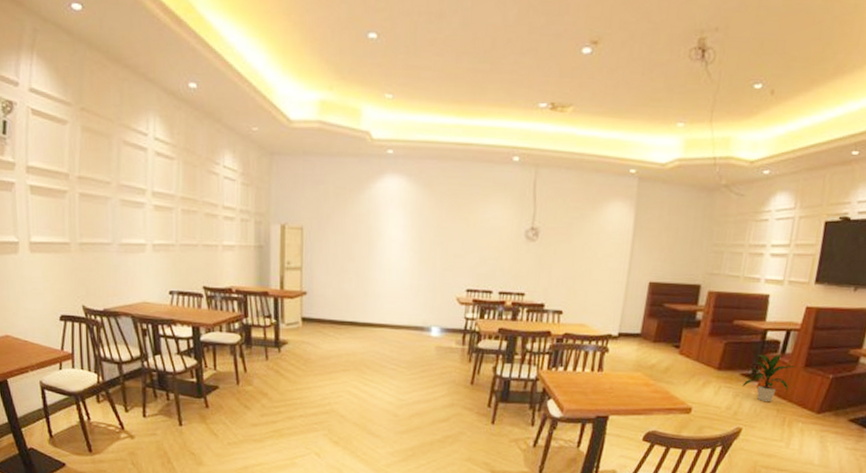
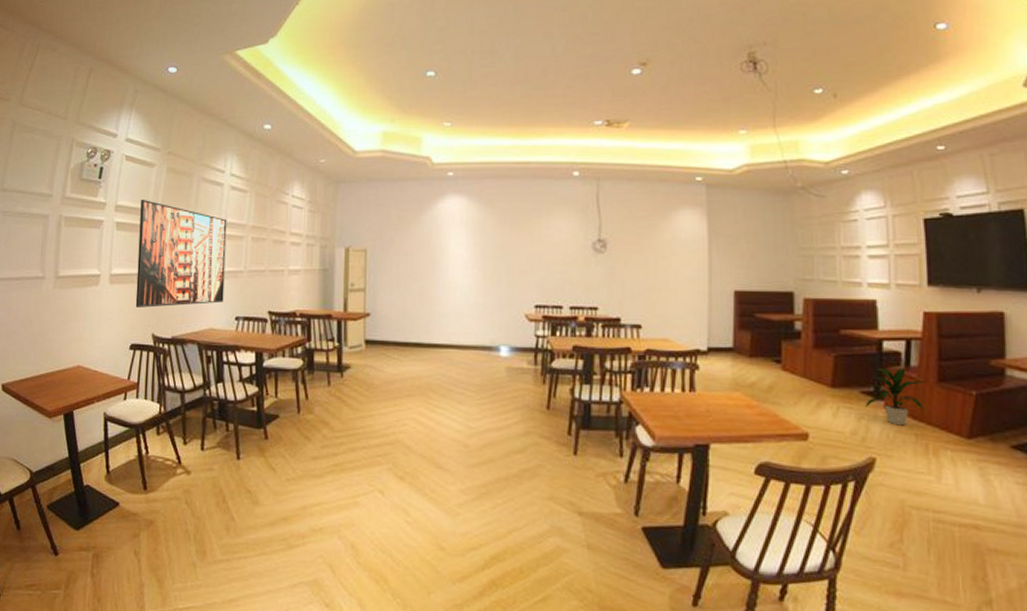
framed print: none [55,161,156,279] -> present [135,200,227,309]

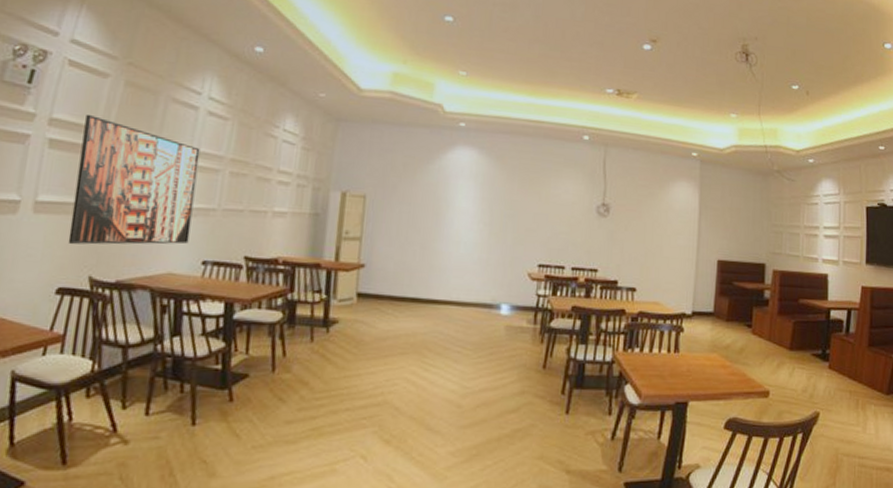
indoor plant: present [865,367,928,426] -> none [814,333,862,384]

